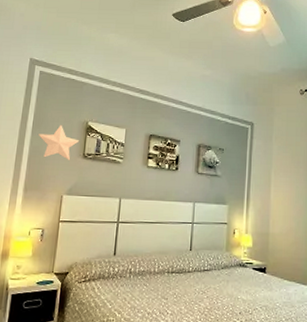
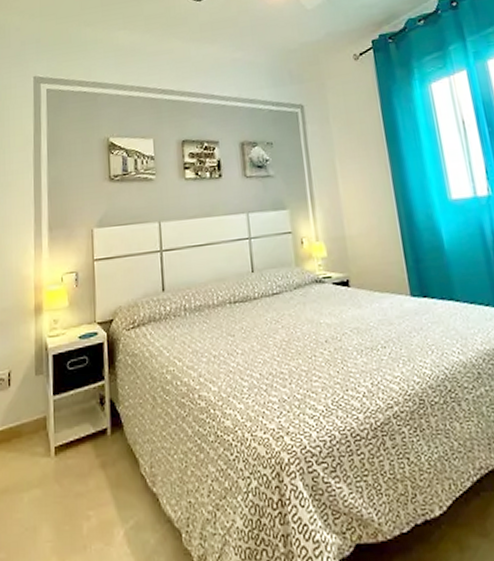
decorative star: present [38,125,80,160] -> none [55,147,103,189]

